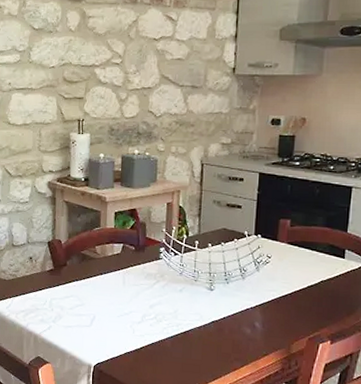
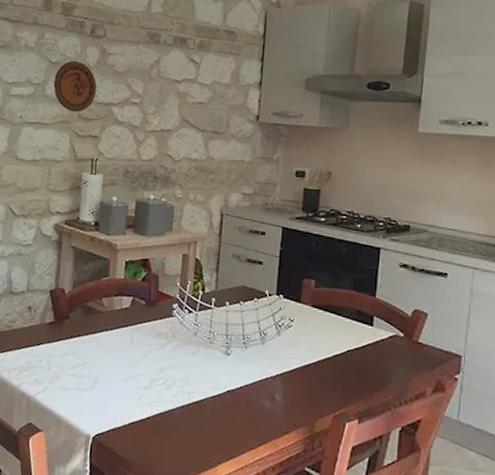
decorative plate: none [38,26,79,76] -> present [53,61,97,112]

